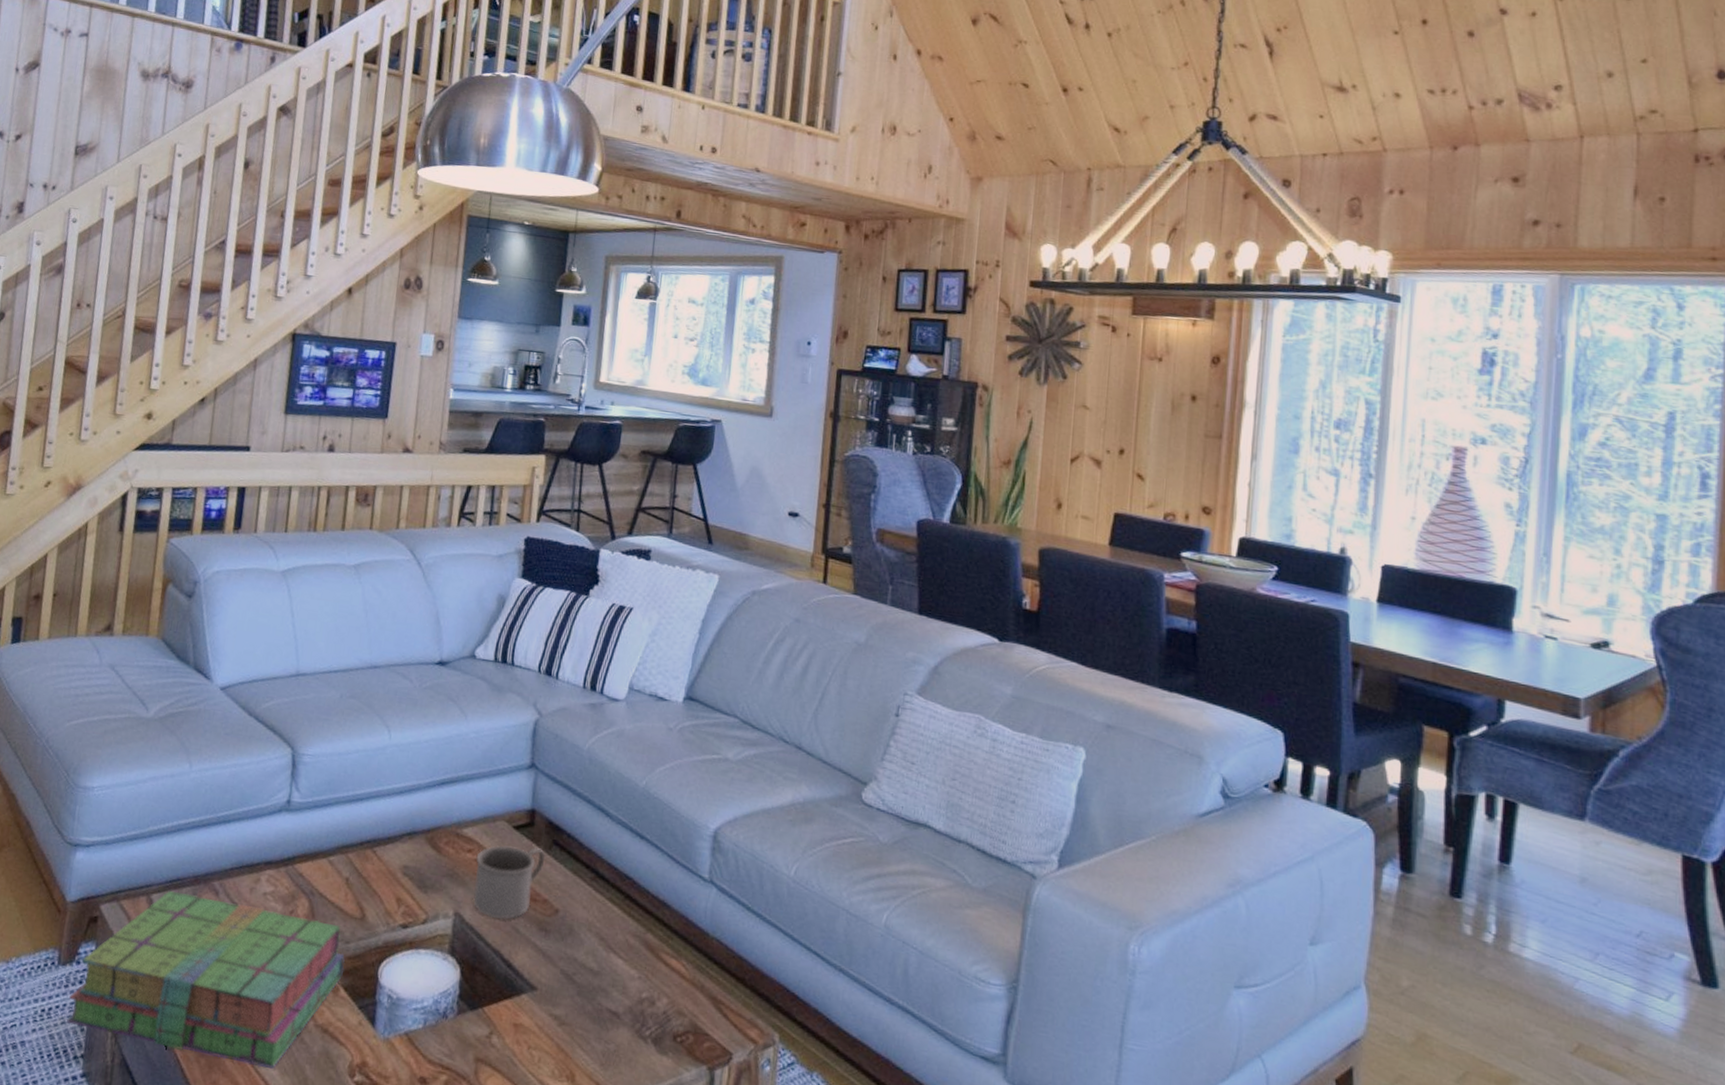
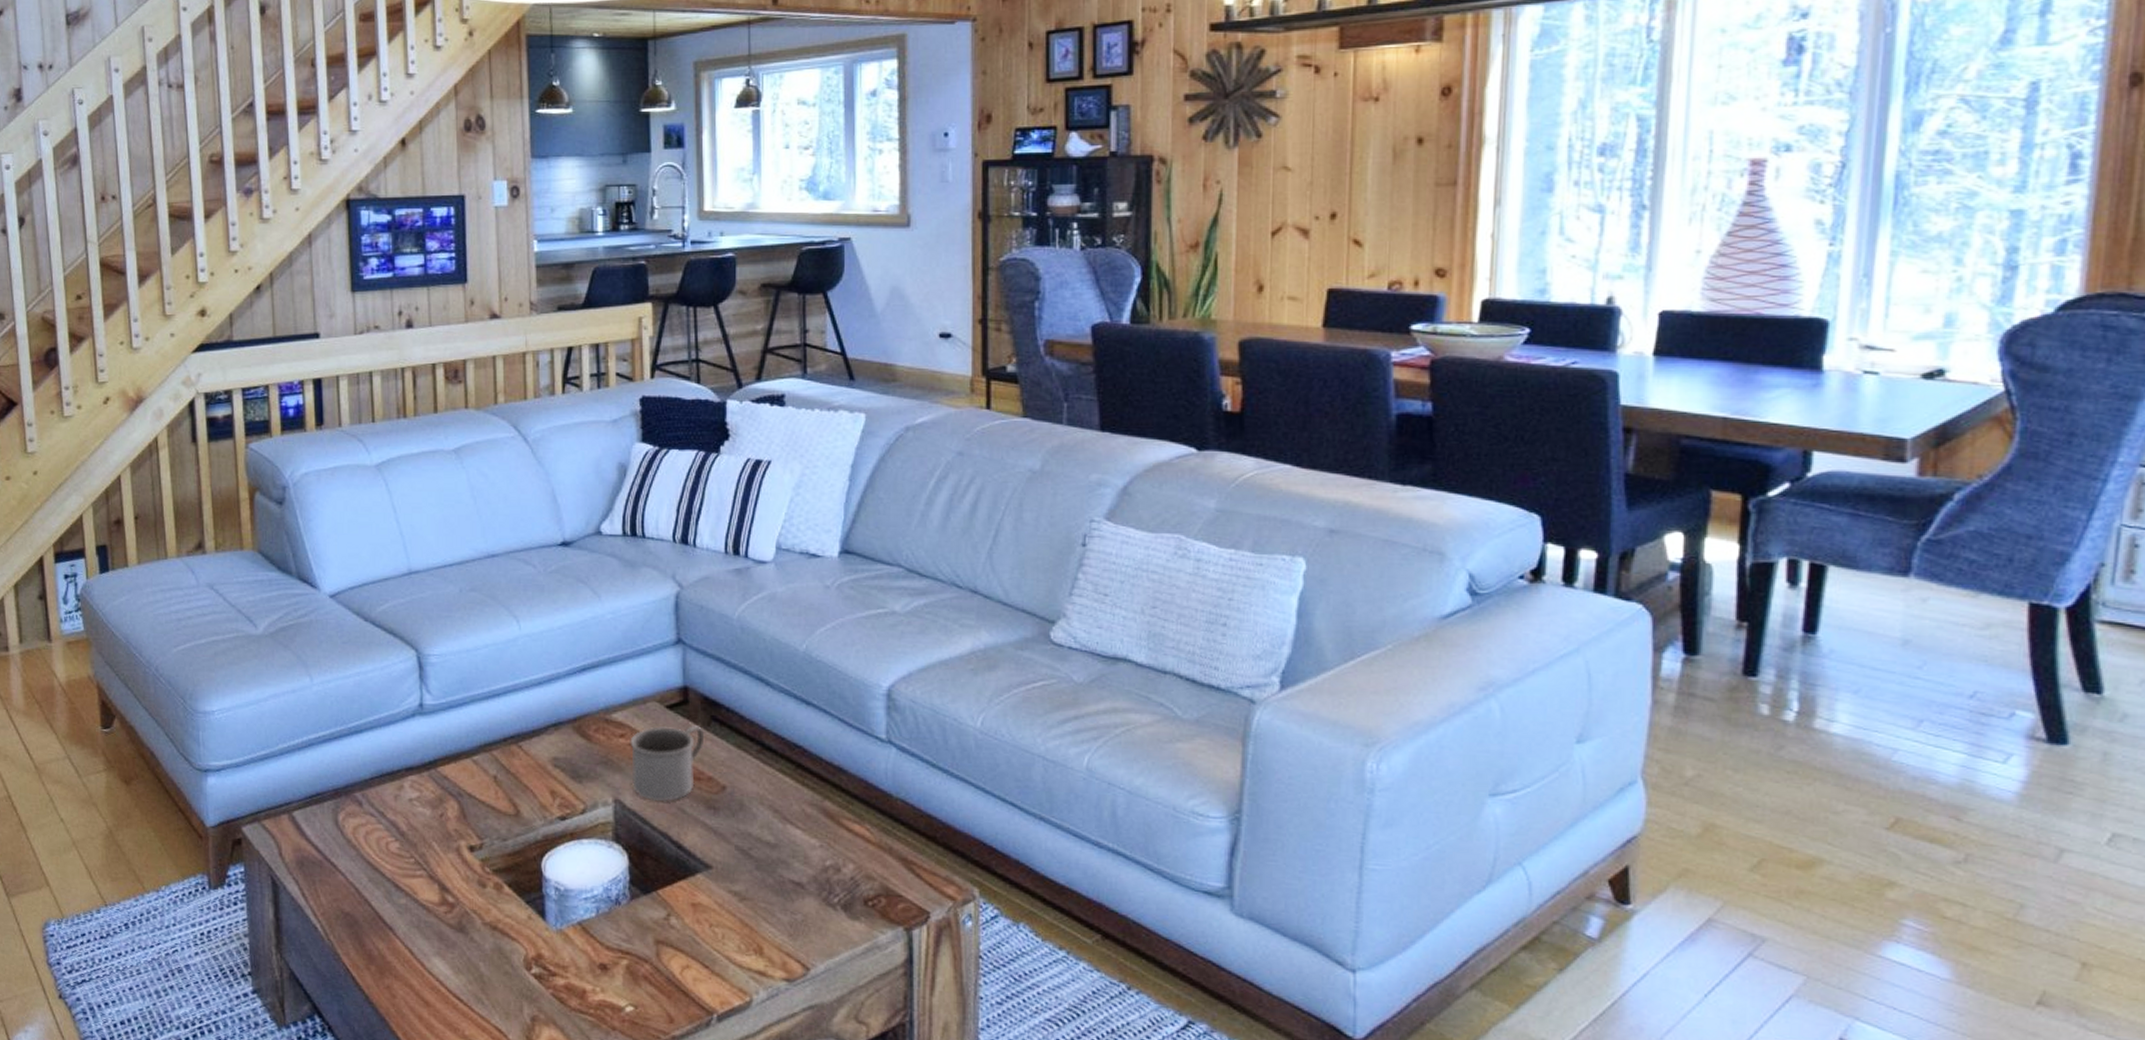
stack of books: present [66,891,345,1069] -> none [226,807,506,969]

